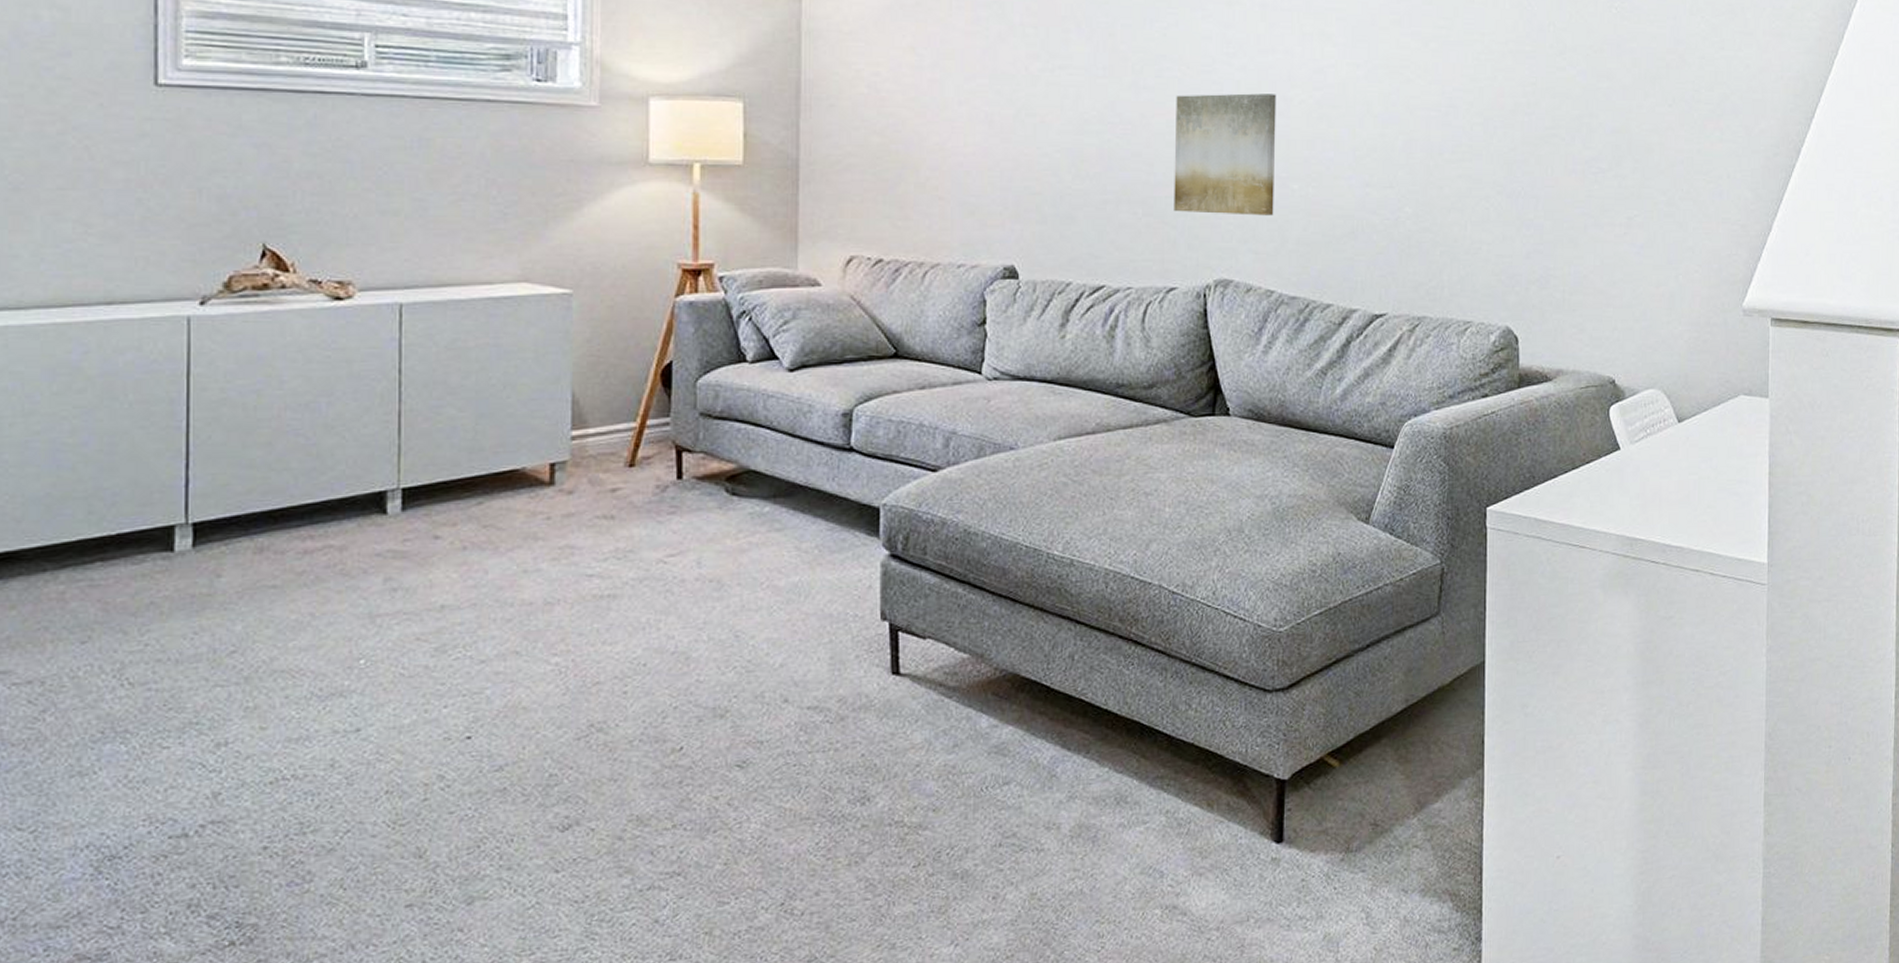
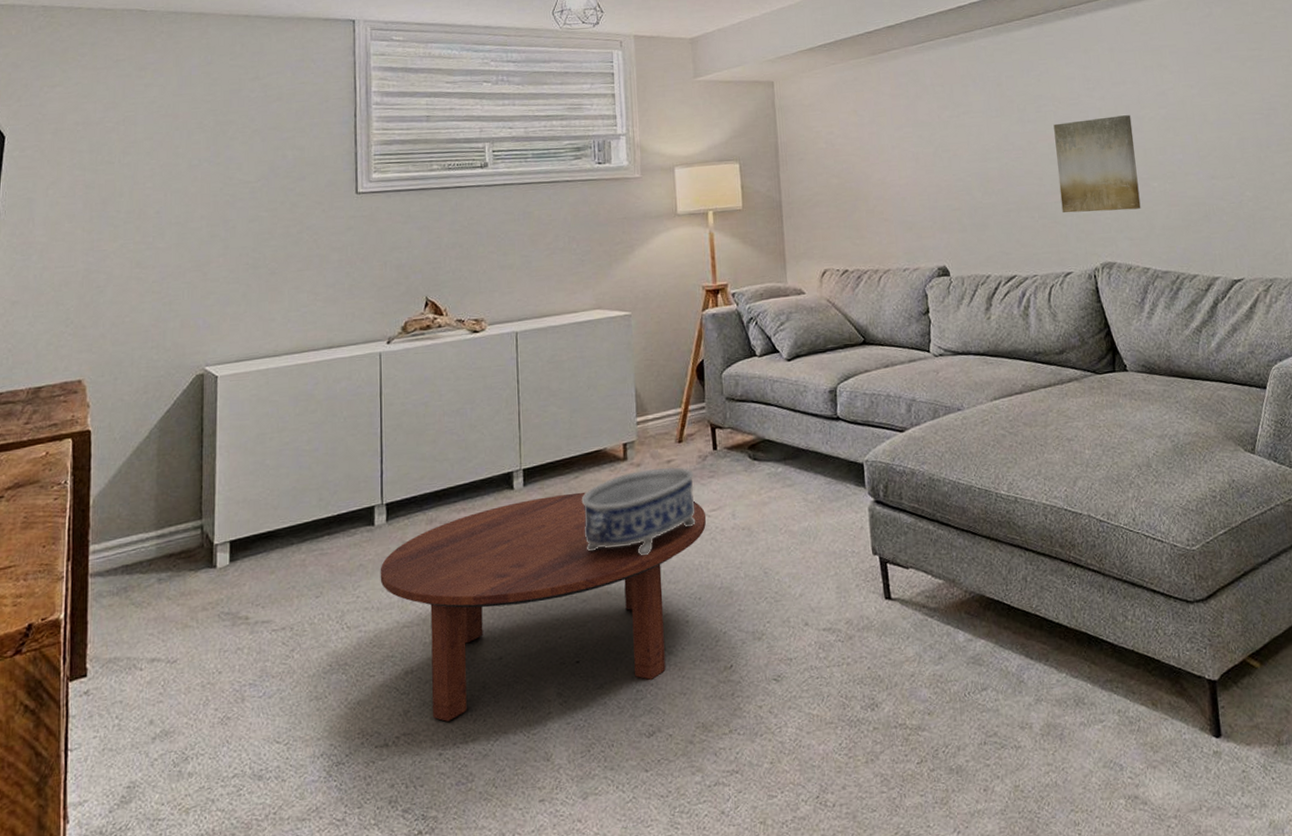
coffee table: none [181,522,661,807] -> present [380,491,707,722]
decorative bowl: none [485,498,647,609] -> present [581,467,696,556]

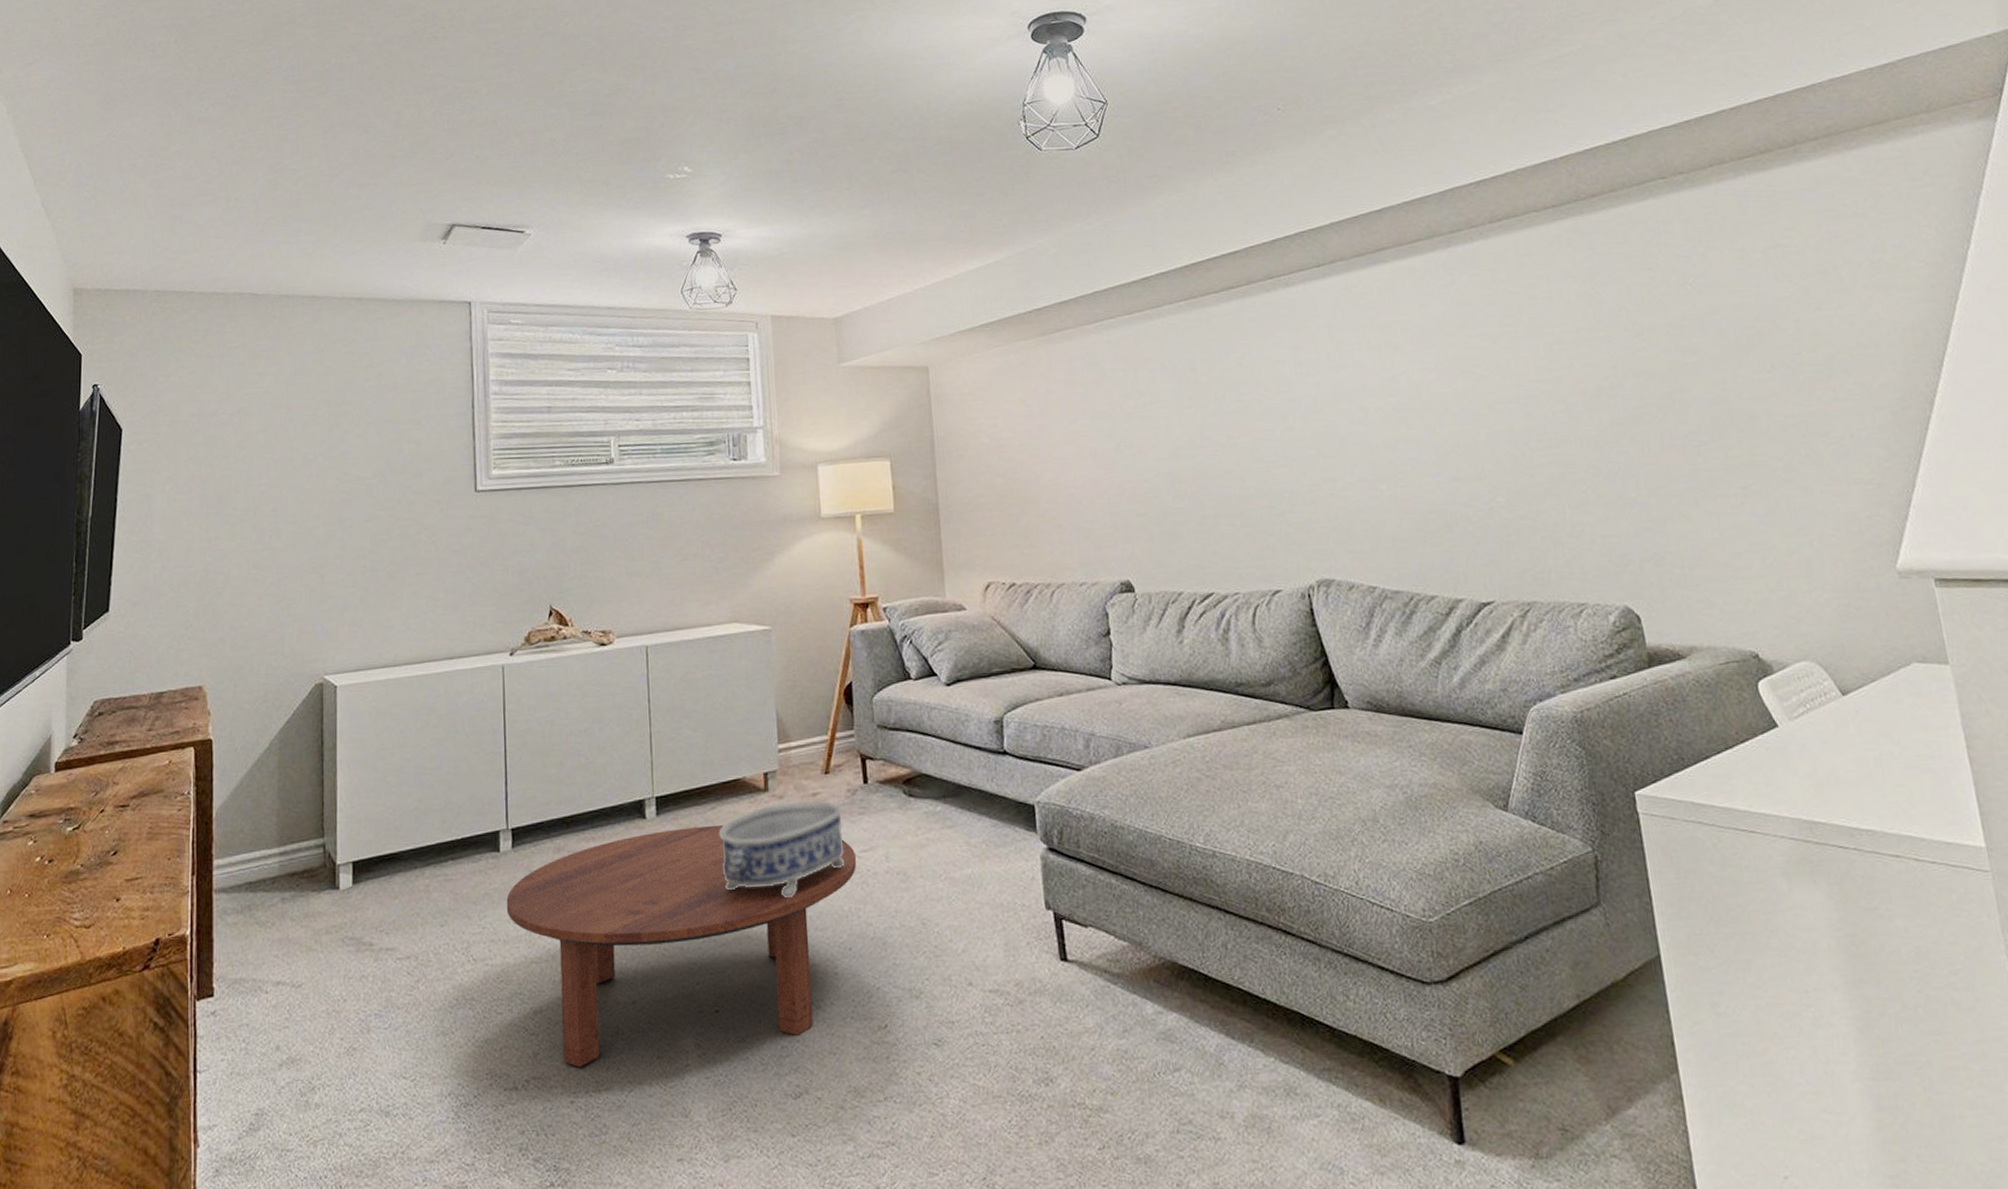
wall art: present [1053,115,1141,213] -> none [1258,404,1366,521]

